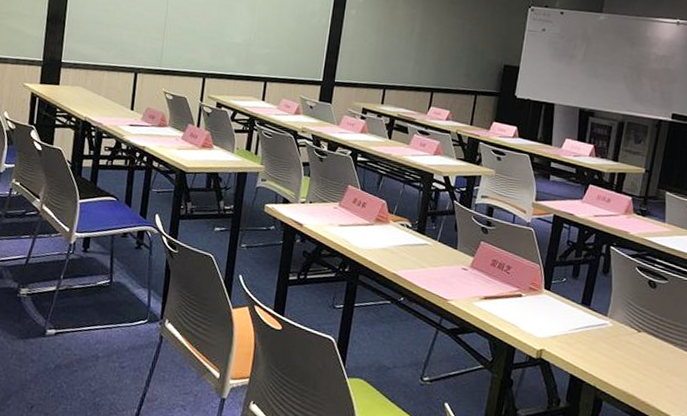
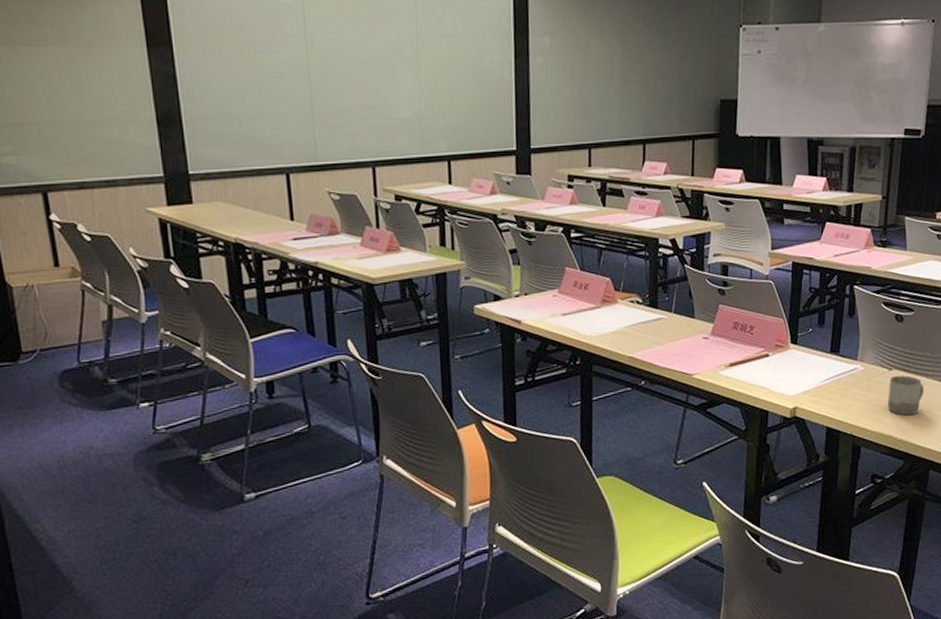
cup: none [633,338,672,380] -> present [887,375,924,416]

